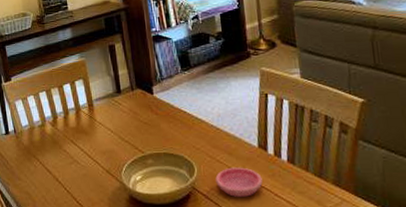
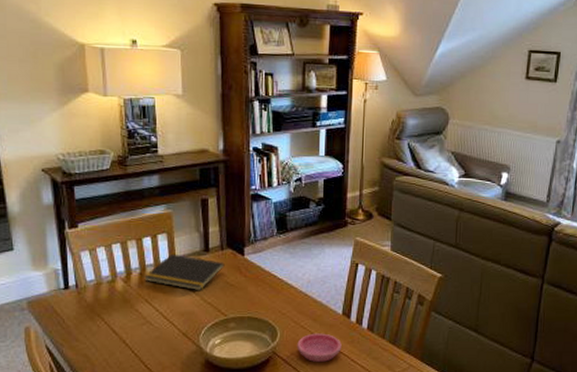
notepad: none [68,97,137,131] -> present [144,253,225,291]

